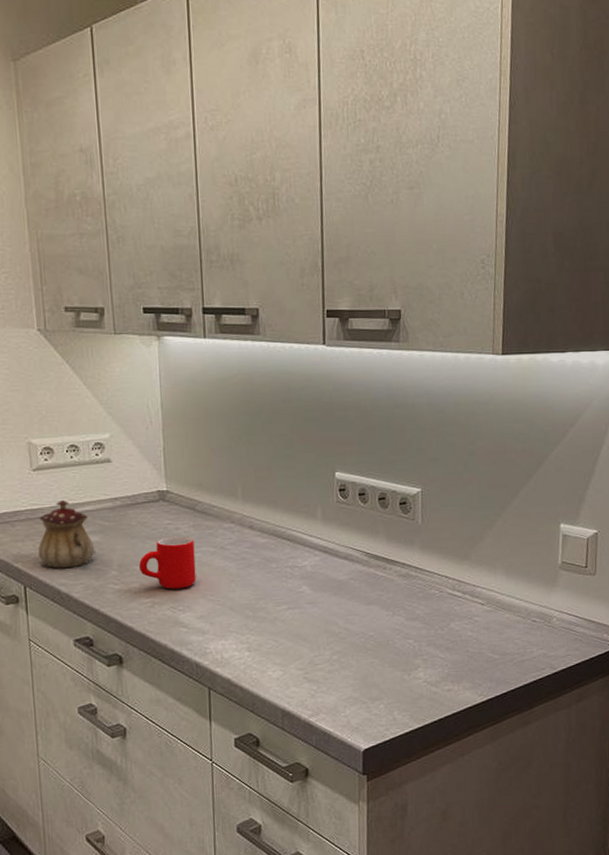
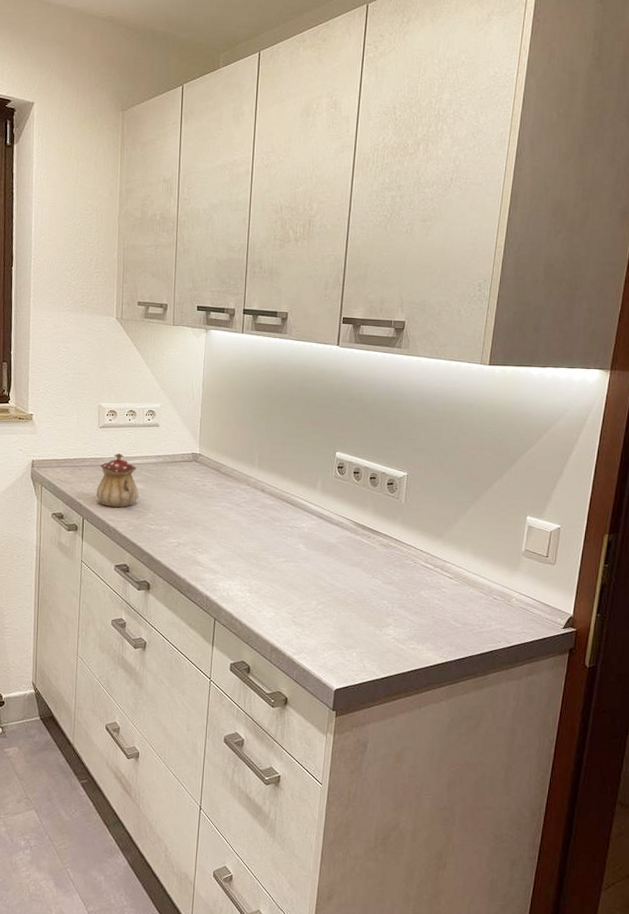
mug: present [139,536,197,589] -> none [171,491,216,535]

